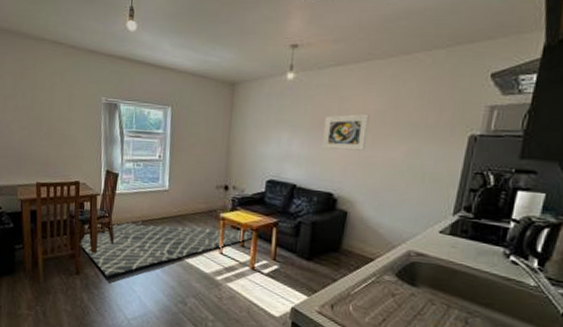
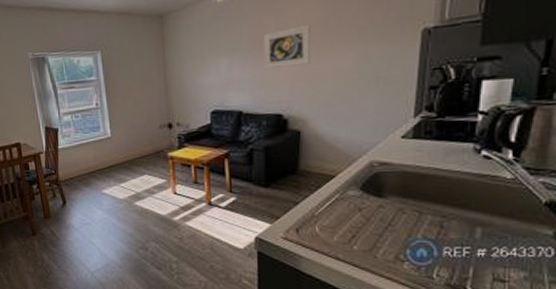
rug: present [78,221,255,277] -> none [29,165,207,233]

